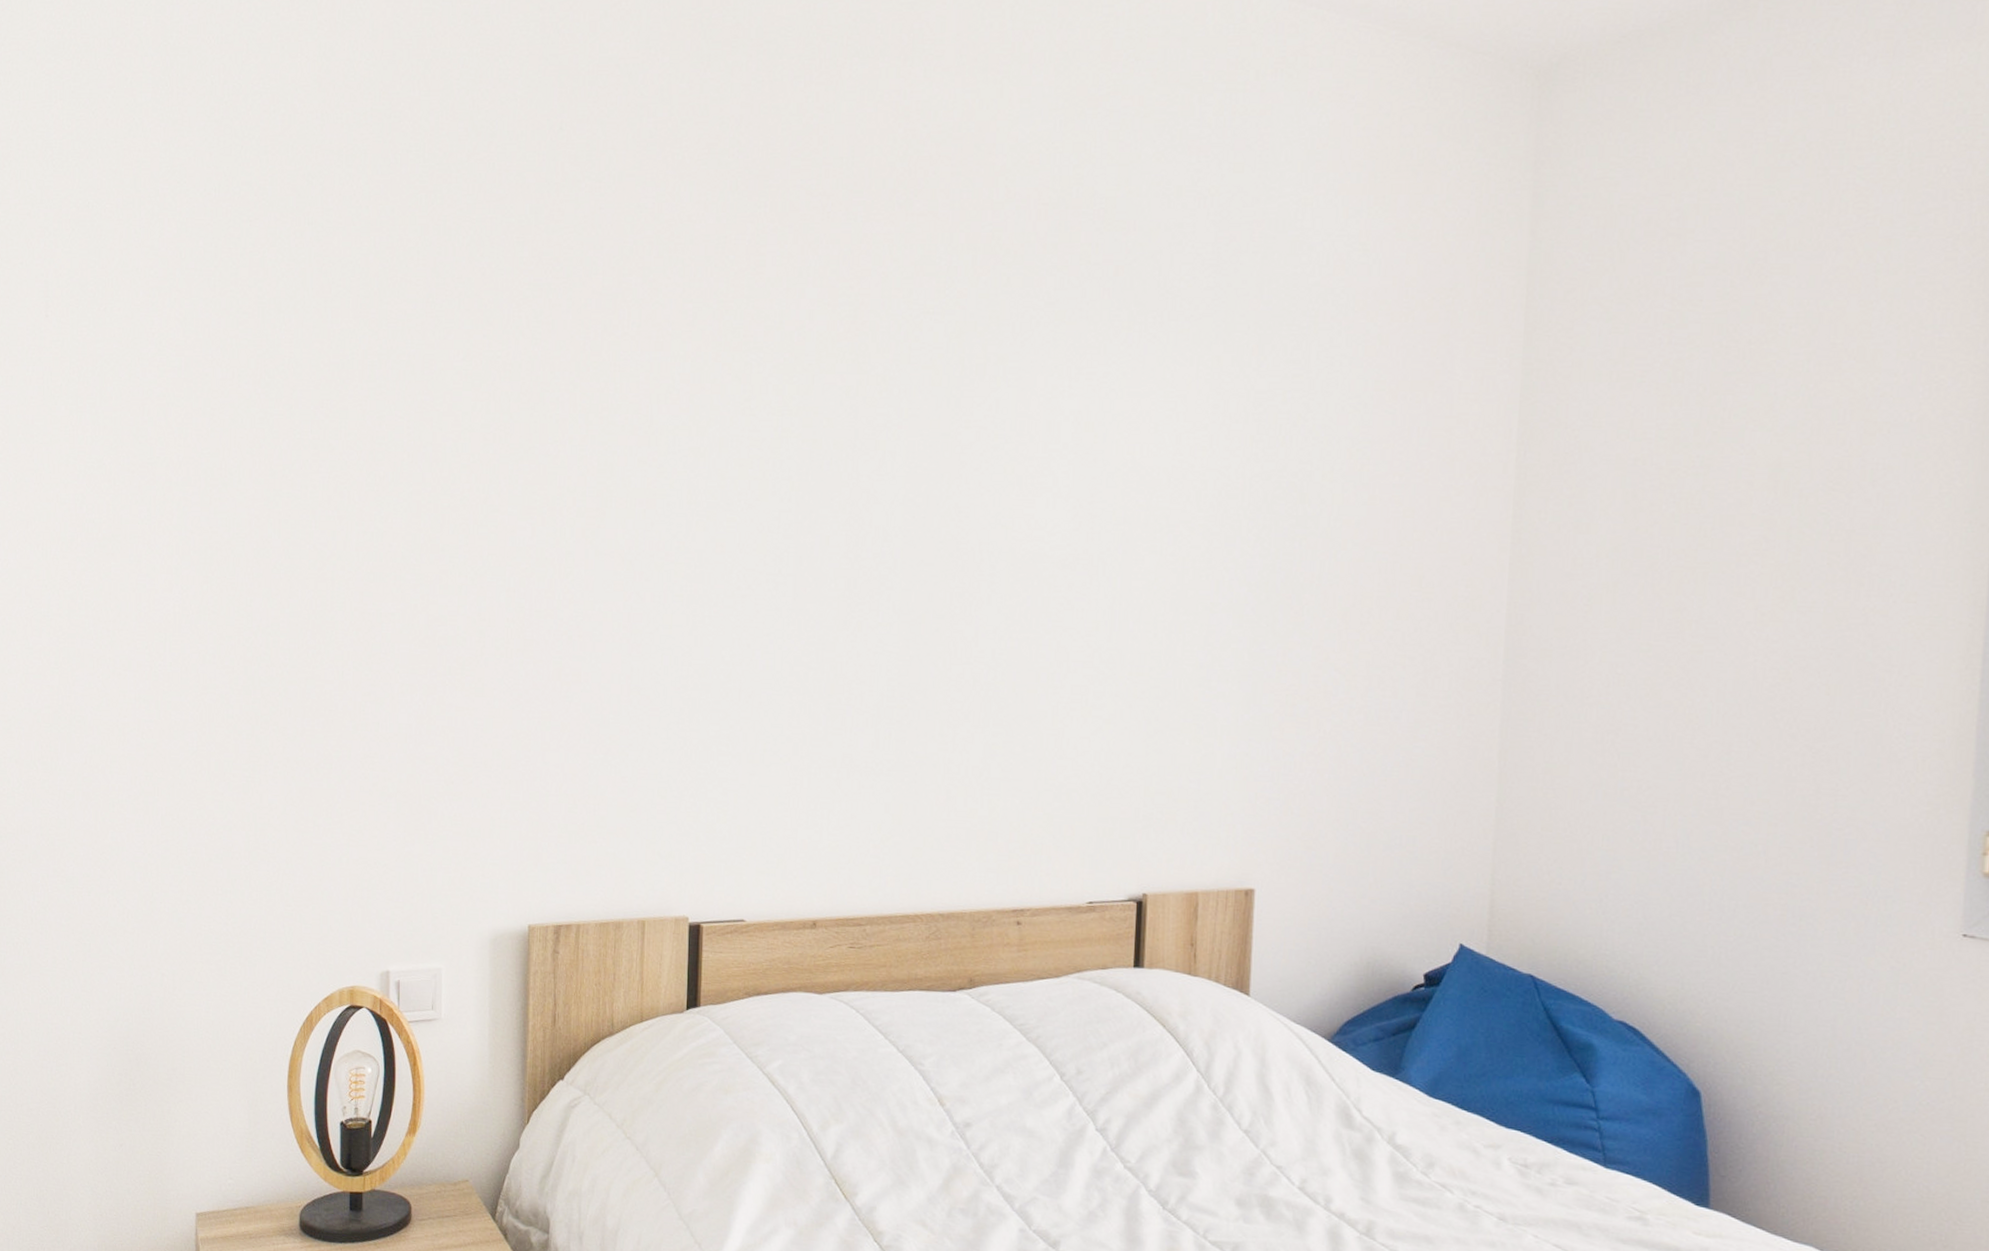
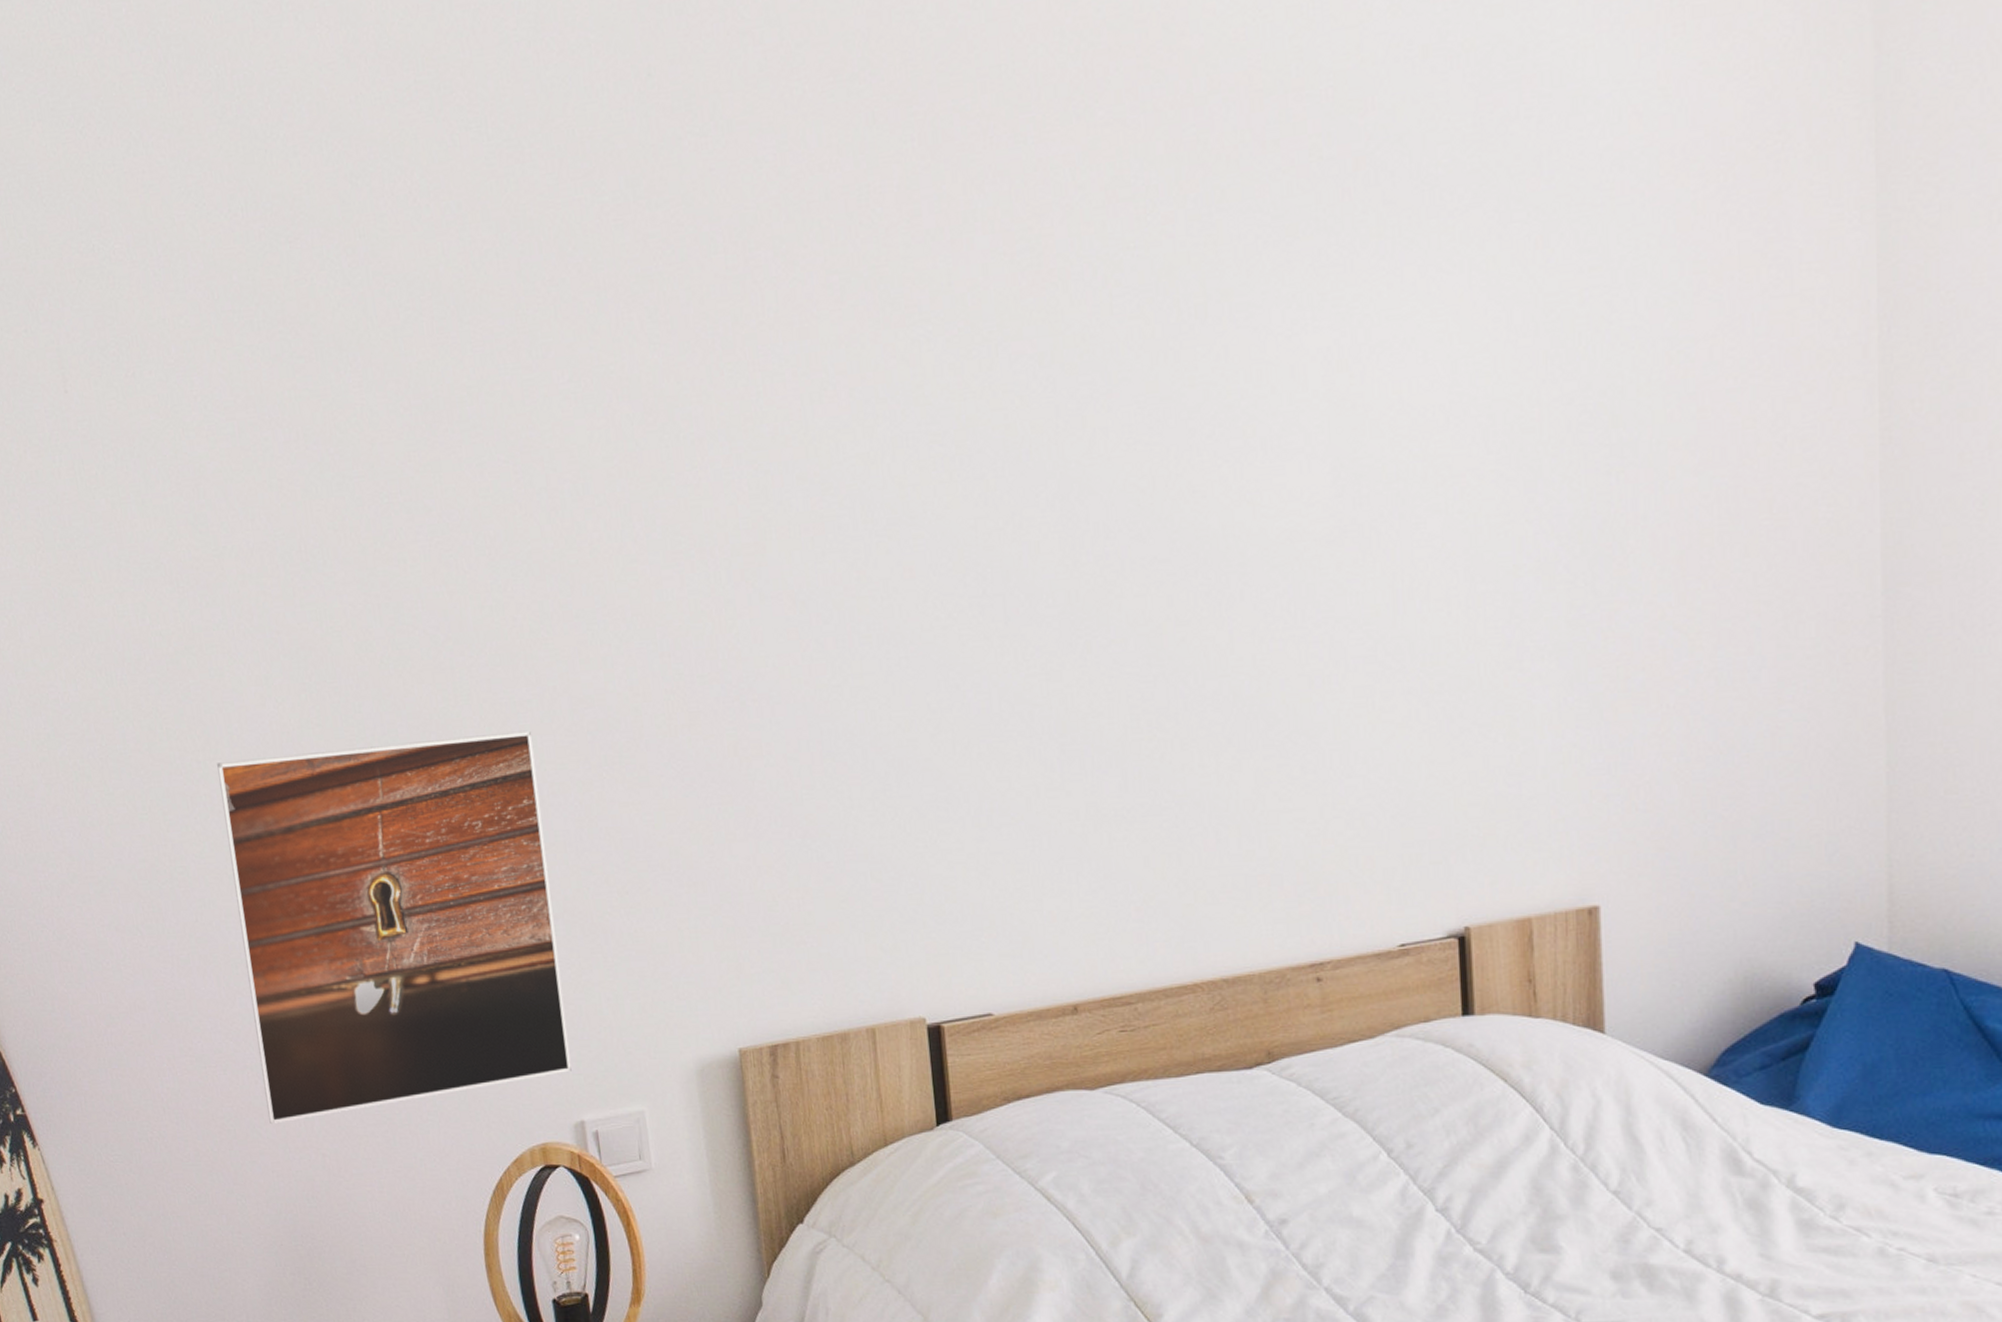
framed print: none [121,633,391,943] -> present [217,730,572,1124]

